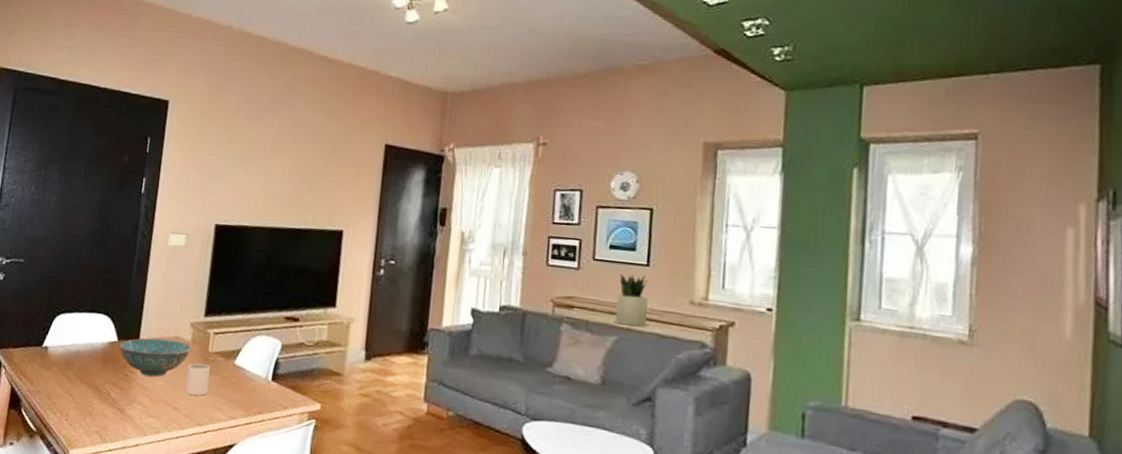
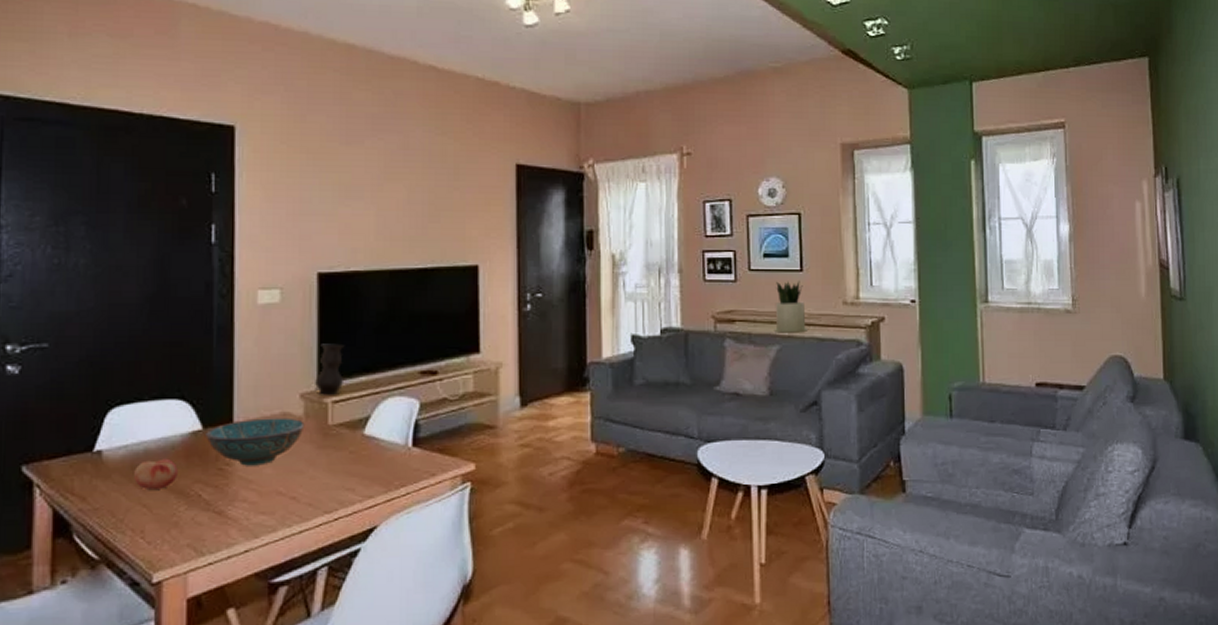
fruit: none [66,359,97,384] -> present [134,458,178,490]
cup: present [186,363,210,396] -> none [303,440,334,479]
vase: none [202,283,229,328] -> present [315,343,345,395]

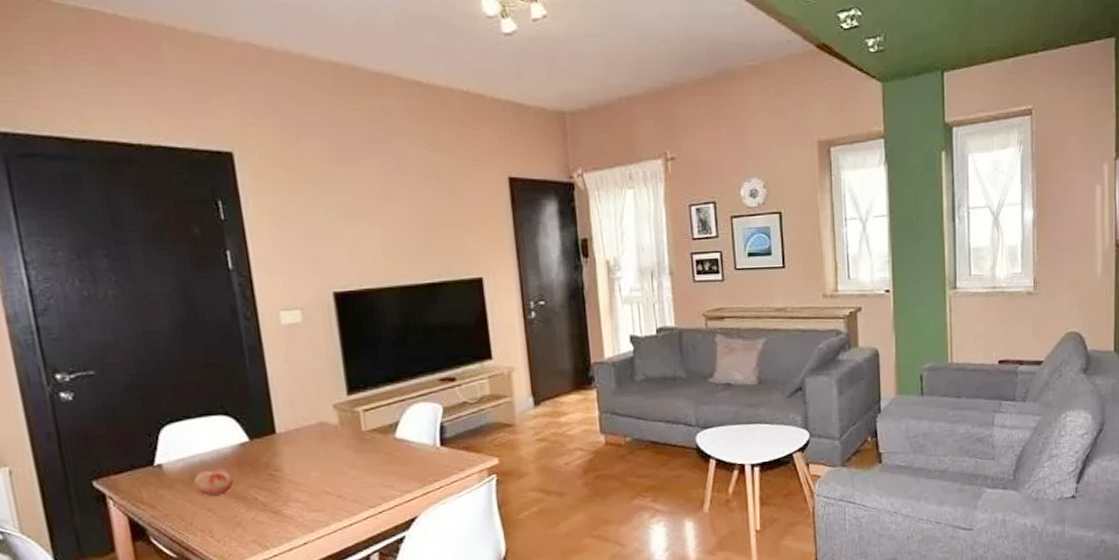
bowl: present [206,418,305,466] -> none [252,426,341,471]
vase: present [315,343,345,395] -> none [345,357,371,405]
planter: present [774,281,809,335] -> none [760,277,792,328]

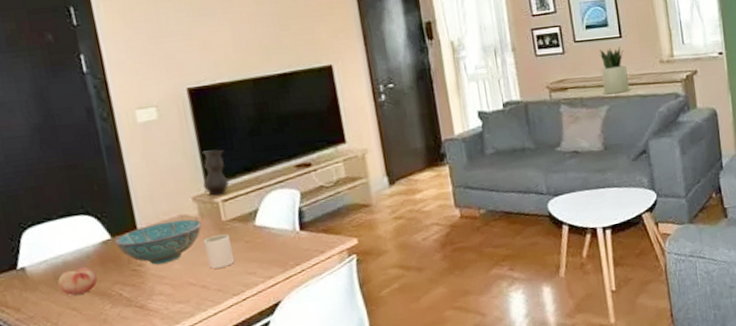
bowl: none [252,426,341,471] -> present [114,219,202,265]
cup: none [342,444,373,479] -> present [203,234,235,269]
vase: none [345,357,371,405] -> present [202,149,229,196]
planter: none [760,277,792,328] -> present [599,47,633,96]

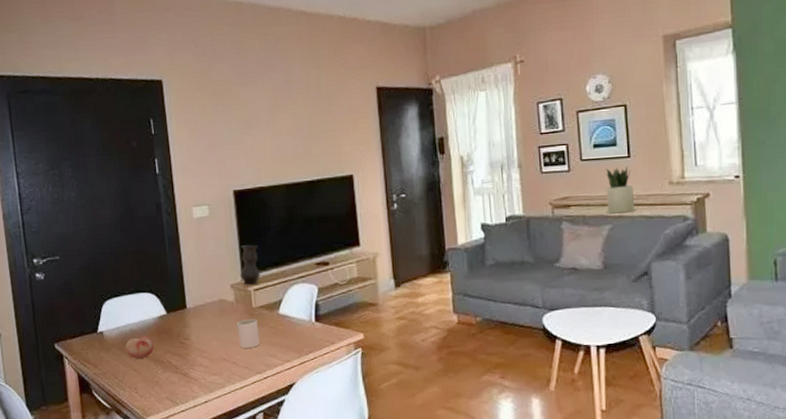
bowl: present [114,219,202,265] -> none [169,303,236,340]

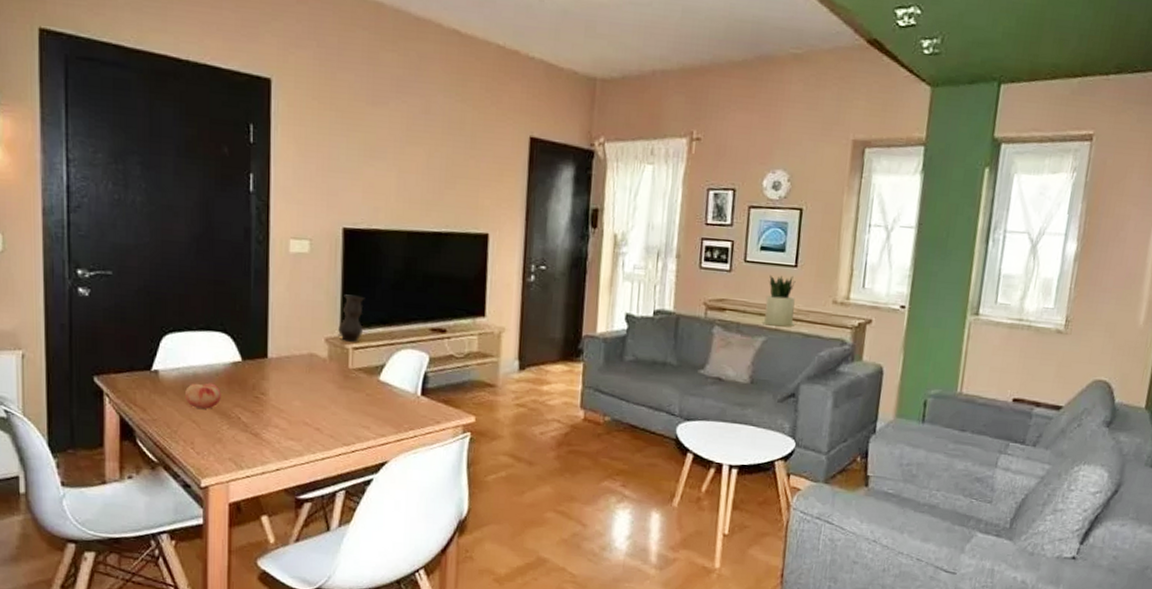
cup: present [236,319,261,348] -> none [326,381,353,415]

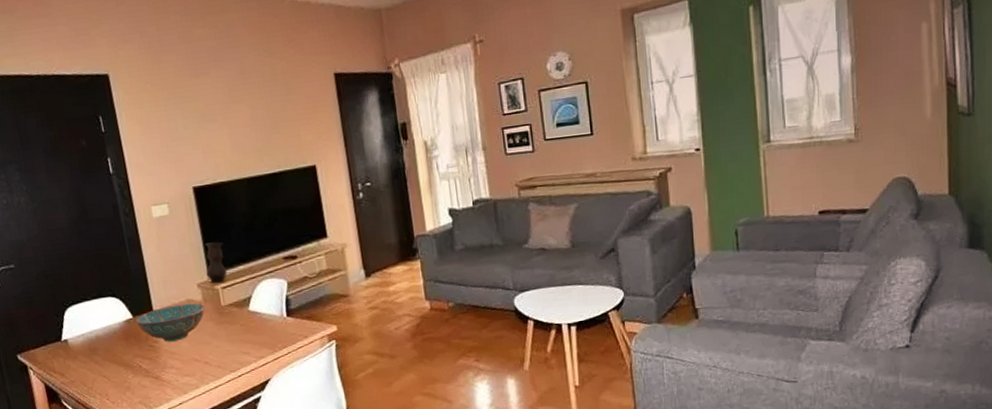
fruit: present [185,382,221,409] -> none [92,341,123,365]
bowl: none [244,356,329,398] -> present [135,303,205,342]
planter: present [761,274,796,328] -> none [570,144,603,194]

